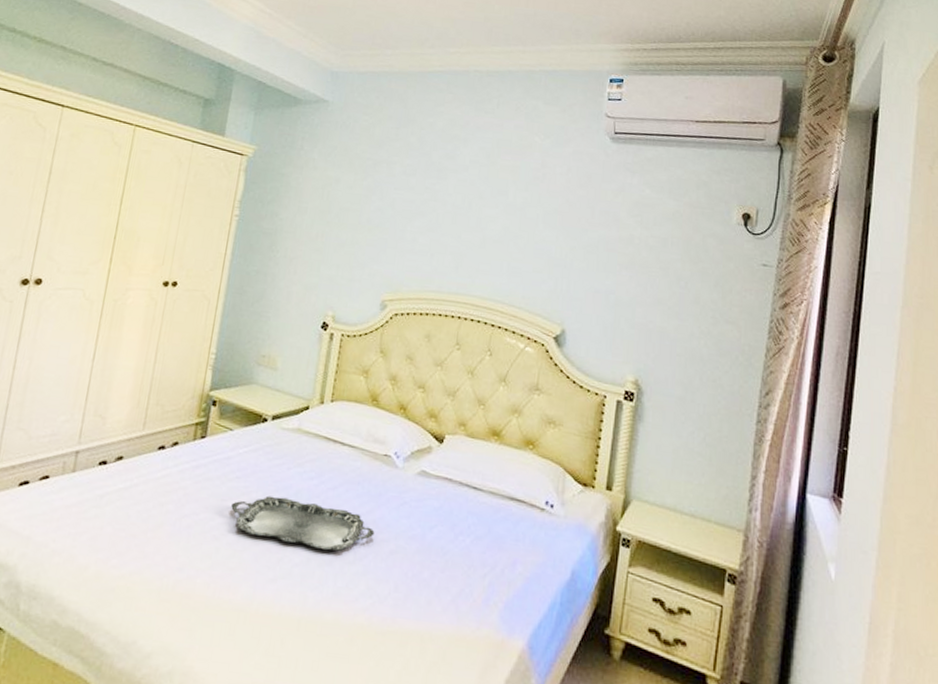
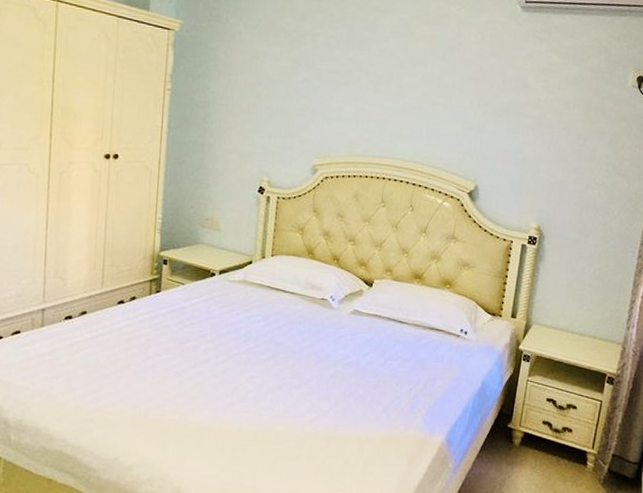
serving tray: present [231,495,375,551] -> none [189,337,316,378]

